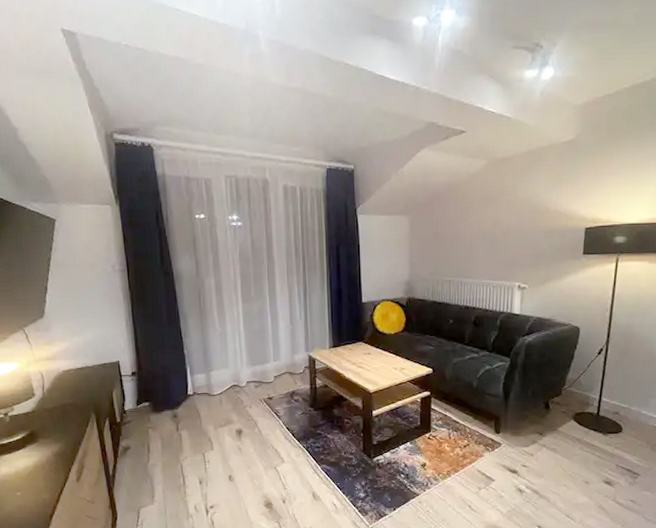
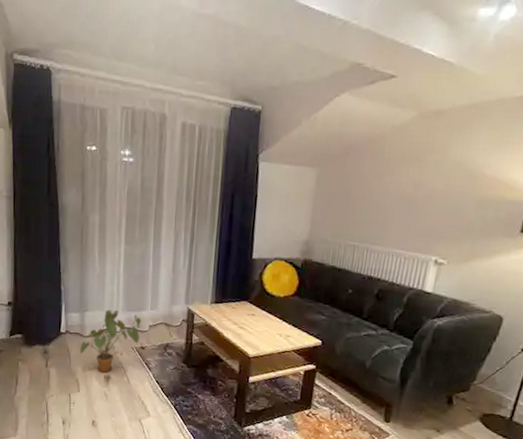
house plant: none [208,365,266,427] -> present [79,309,142,373]

